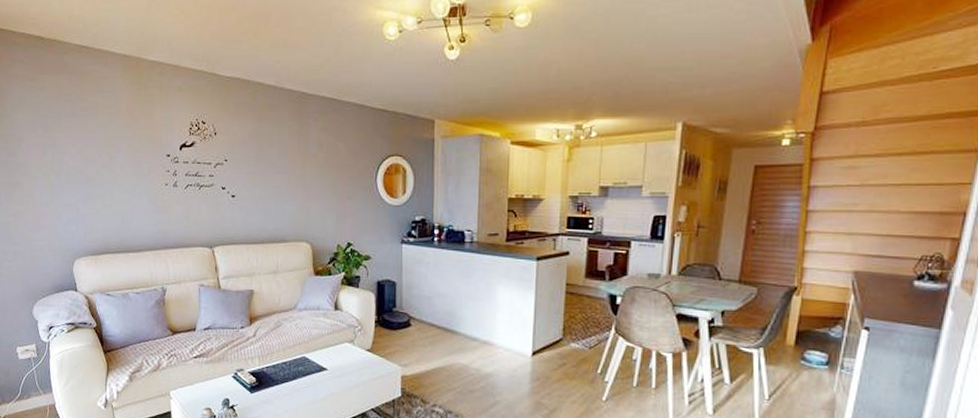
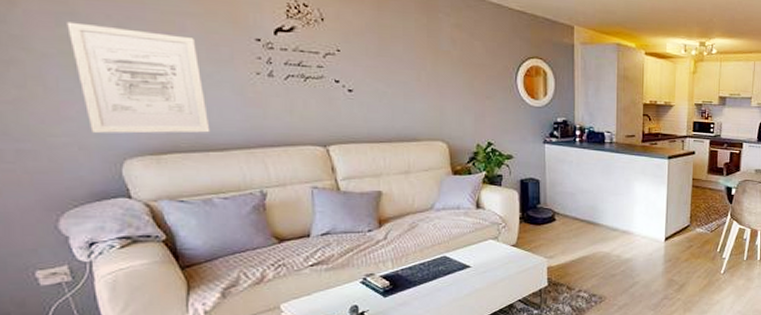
wall art: none [49,151,131,238] -> present [66,21,210,134]

